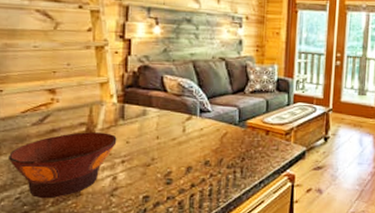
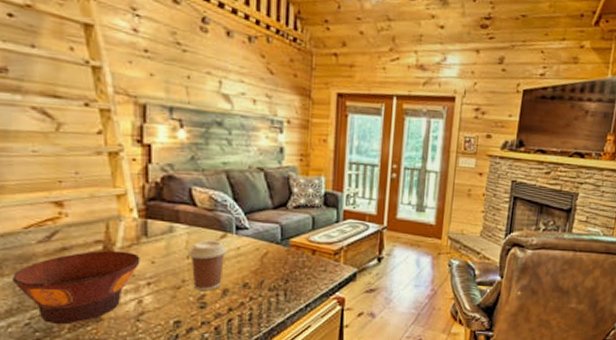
coffee cup: none [159,122,192,168] -> present [189,240,227,291]

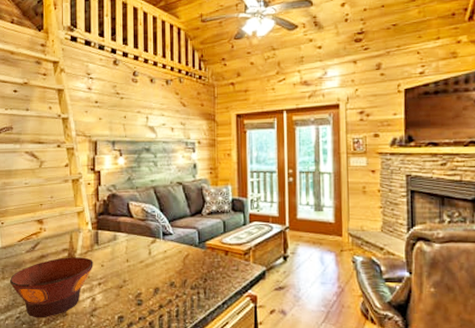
coffee cup: present [189,240,227,291] -> none [128,246,157,290]

